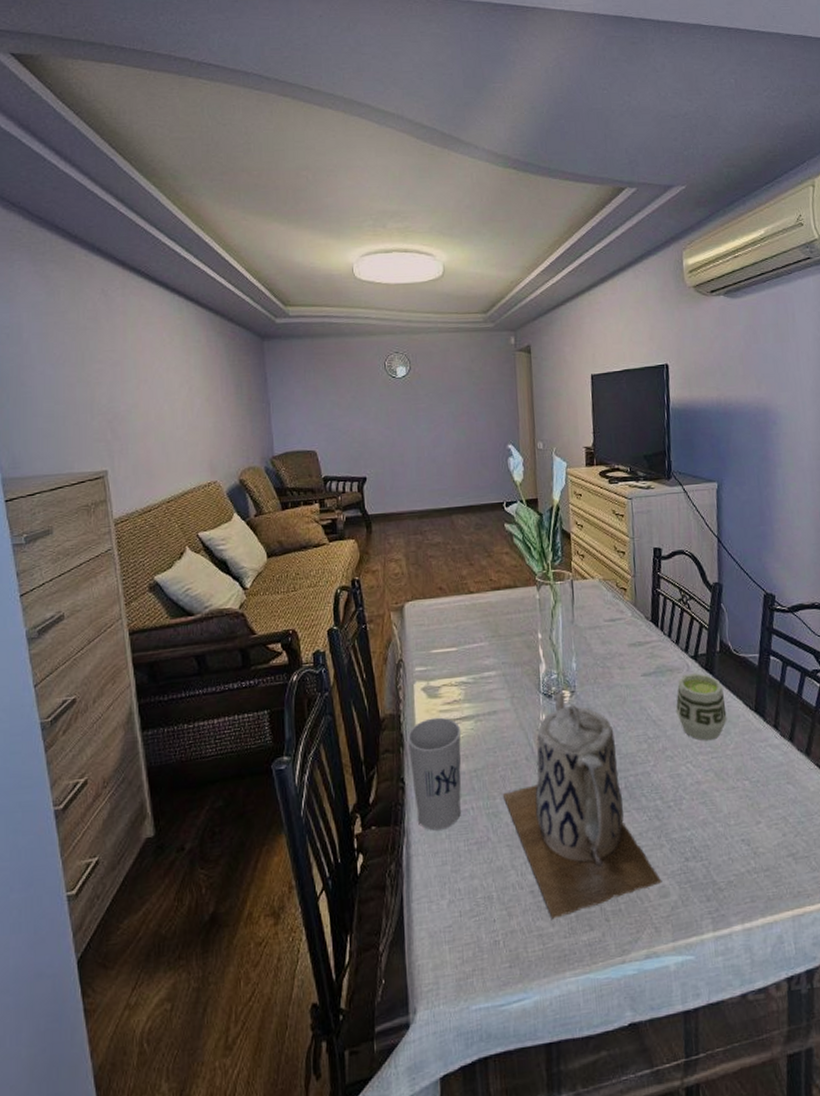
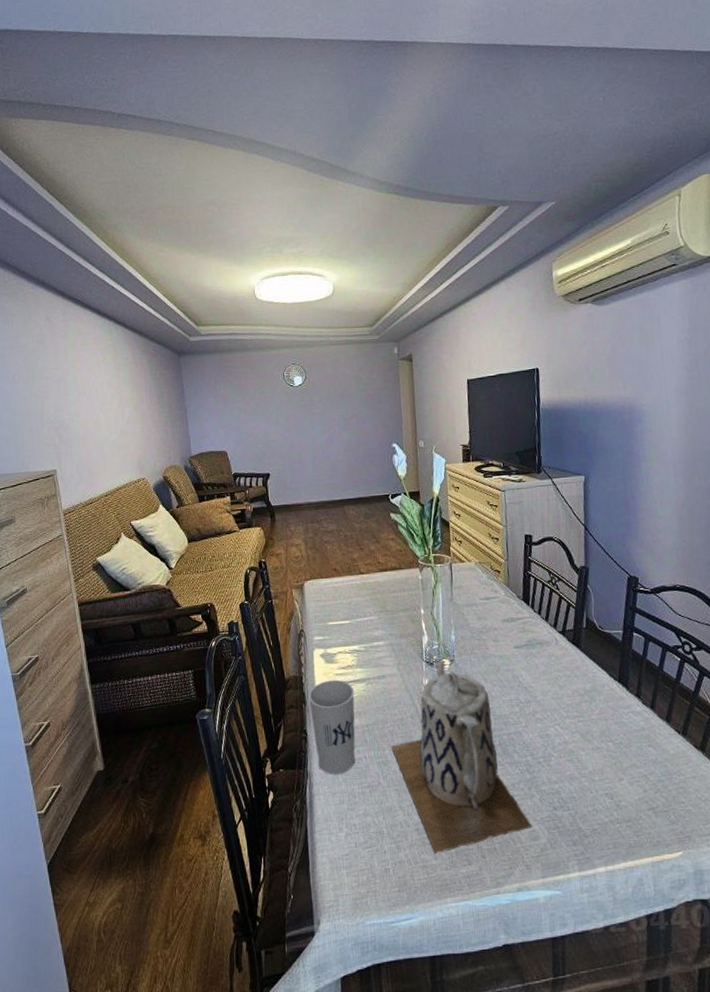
cup: present [675,673,727,741] -> none [545,646,593,707]

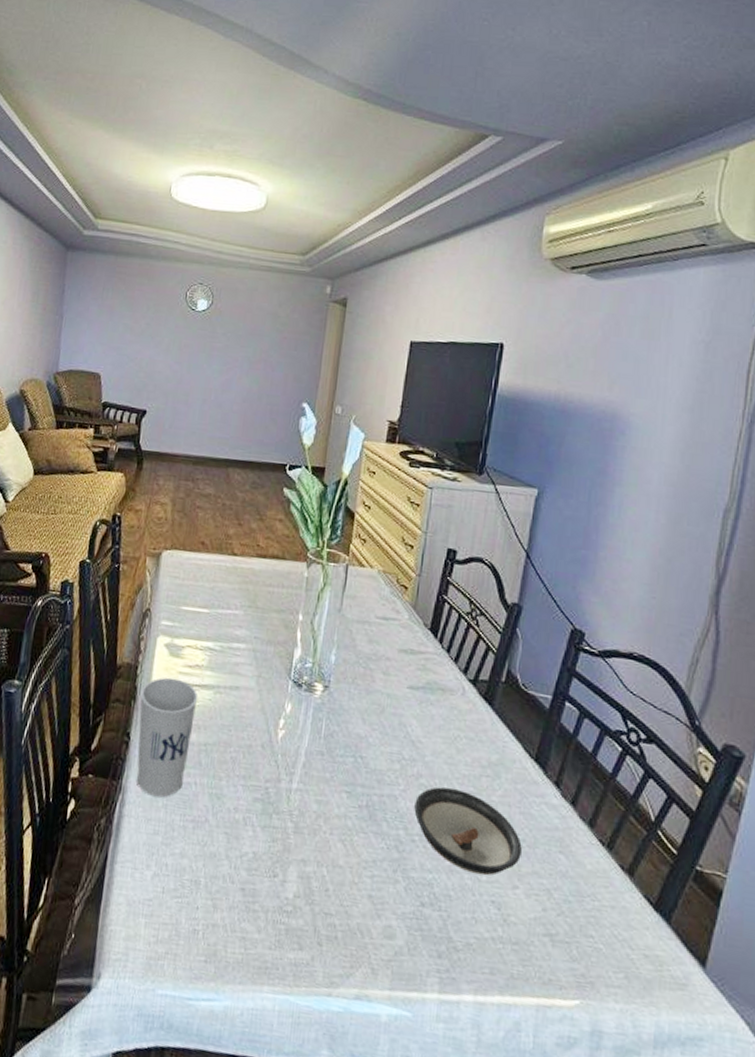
teapot: present [391,661,533,853] -> none [229,683,390,926]
saucer: none [535,716,621,777] -> present [414,787,522,876]

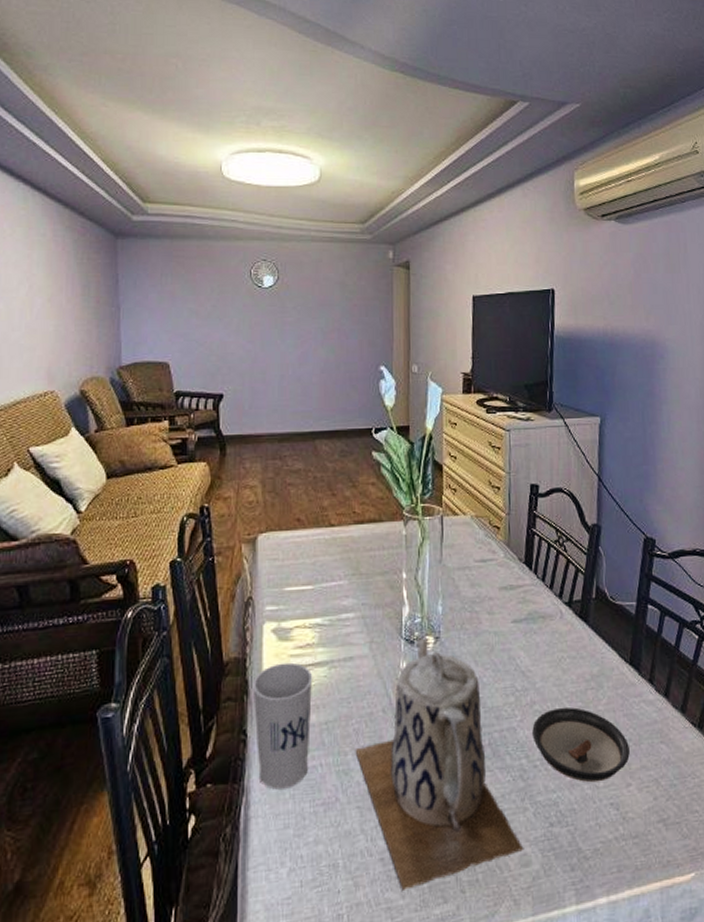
teapot: none [229,683,390,926] -> present [355,638,524,890]

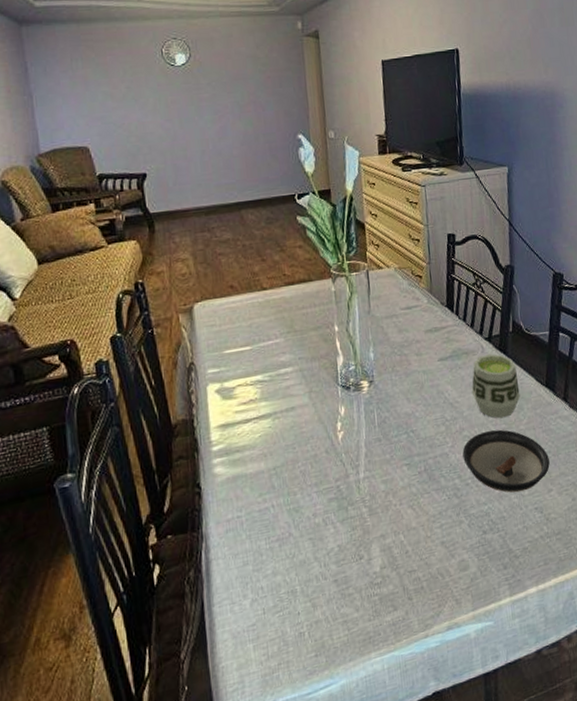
cup: present [252,662,313,790] -> none [201,418,261,533]
teapot: present [355,638,524,890] -> none [303,383,462,605]
cup: none [546,621,600,695] -> present [471,354,520,419]

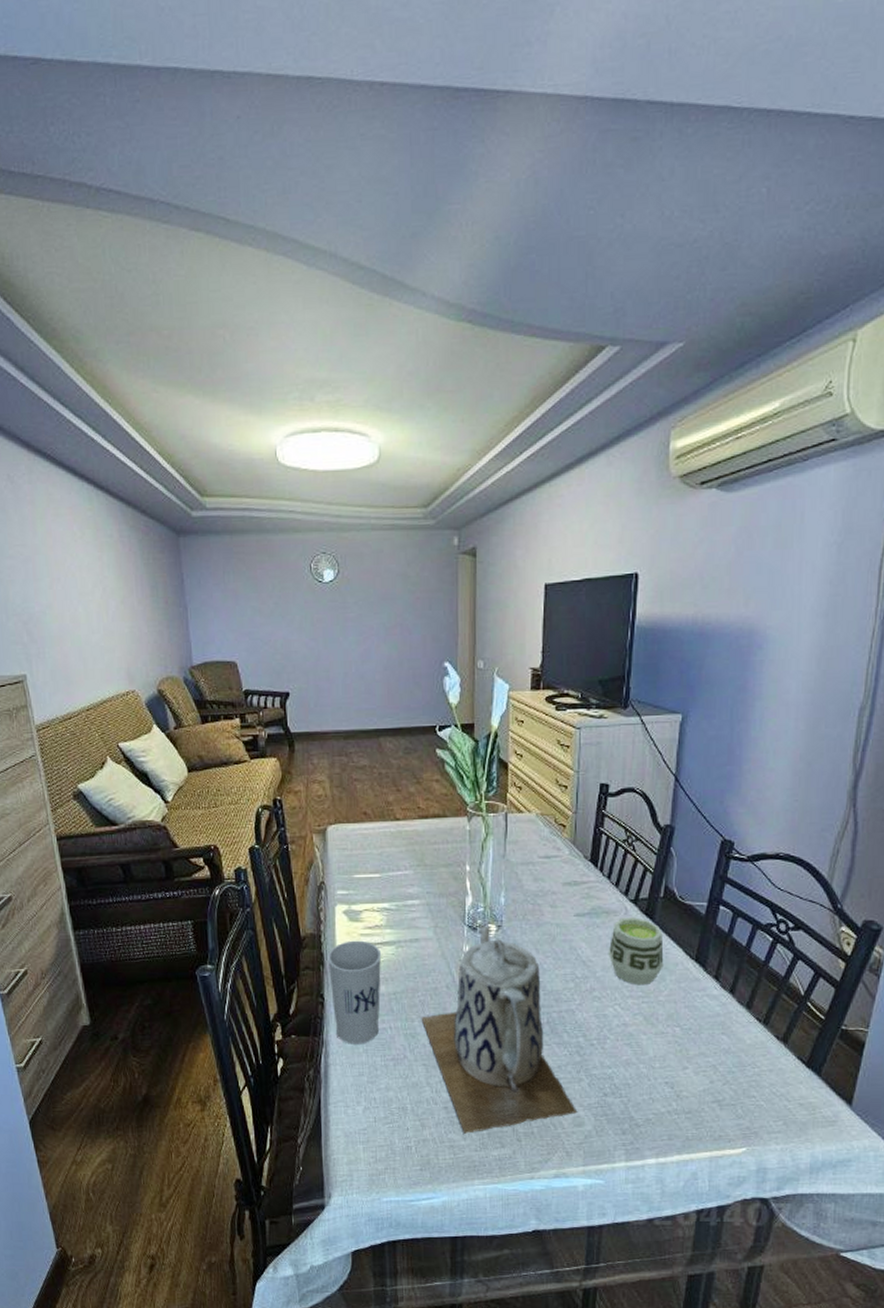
cup: none [201,418,261,533] -> present [327,940,382,1044]
teapot: none [303,383,462,605] -> present [421,926,578,1134]
saucer: present [462,429,550,493] -> none [591,996,688,1063]

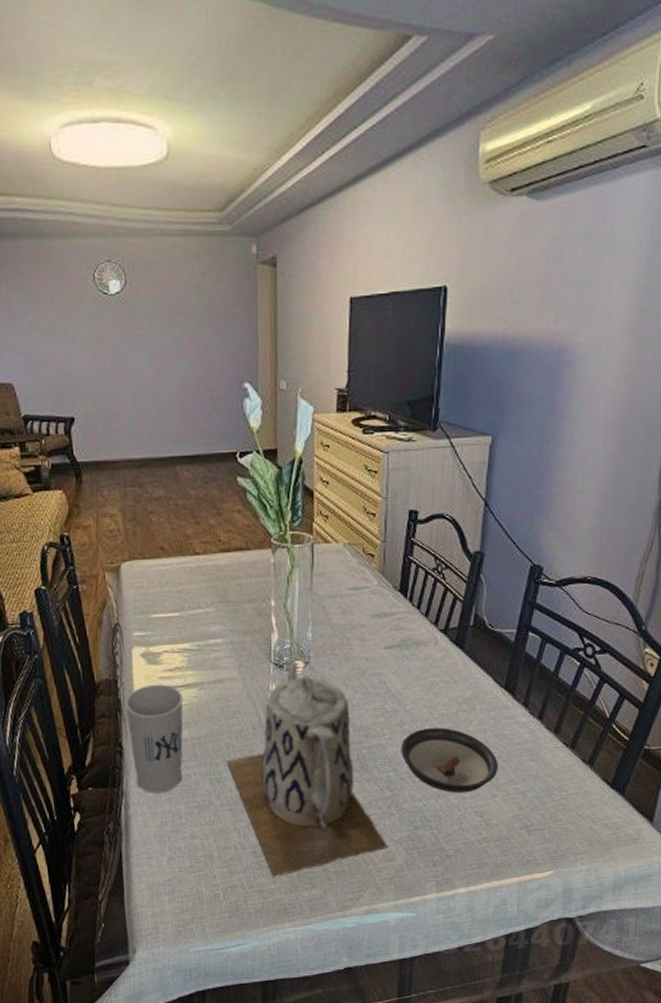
saucer: none [591,996,688,1063] -> present [401,728,498,794]
cup: present [608,917,664,986] -> none [418,647,474,717]

